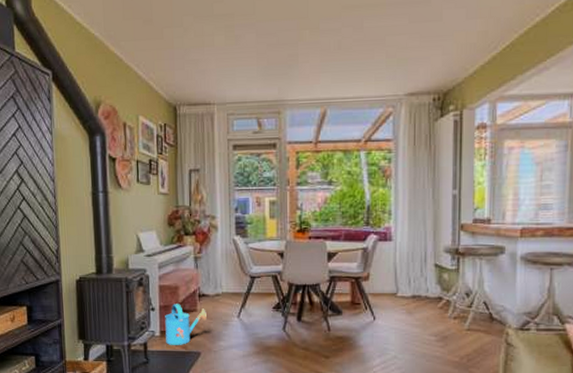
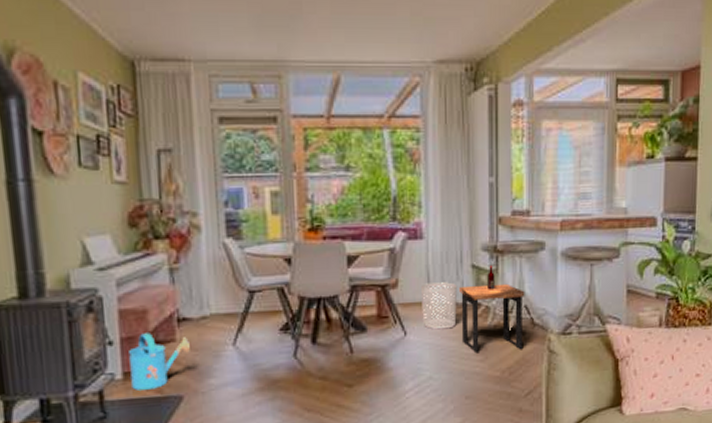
waste bin: none [389,278,420,317] -> present [422,282,457,330]
side table: none [423,265,485,341] -> present [459,264,525,354]

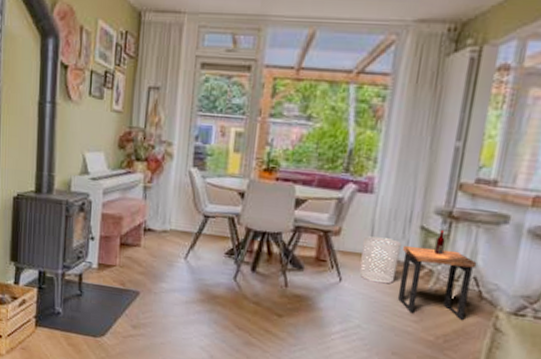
watering can: present [129,333,190,390] -> none [103,235,151,282]

